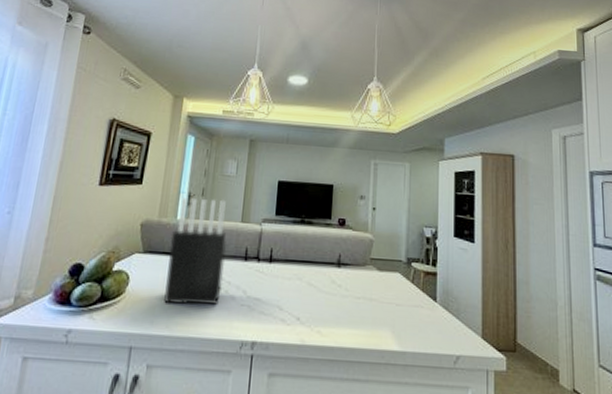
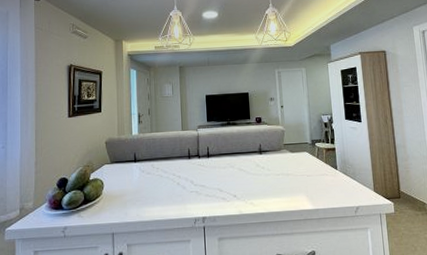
knife block: present [164,198,227,305] -> none [129,116,174,199]

